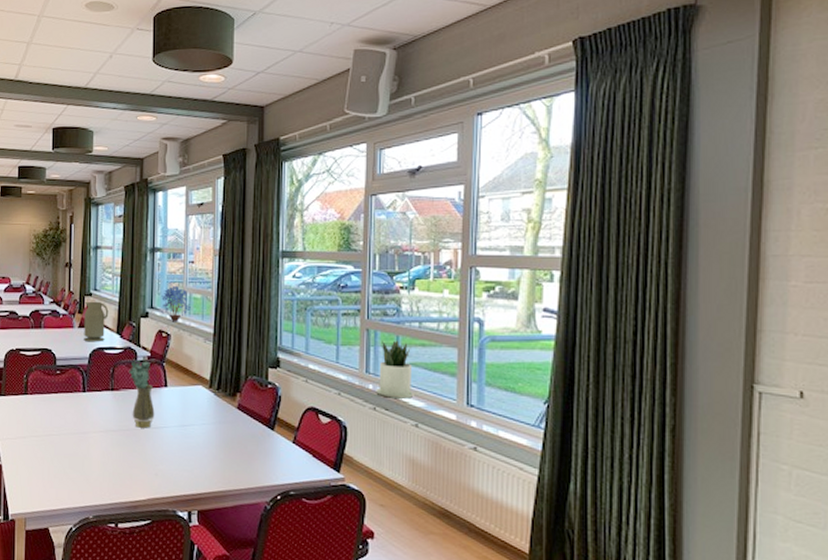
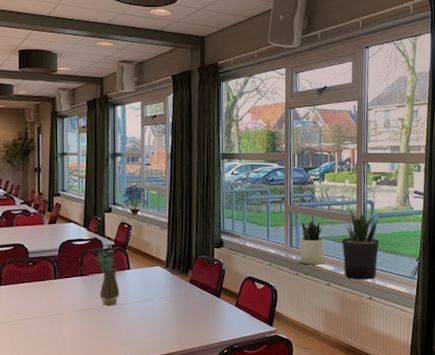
water jug: present [84,301,109,342] -> none [53,200,76,236]
planter: none [437,327,490,424] -> present [342,208,380,280]

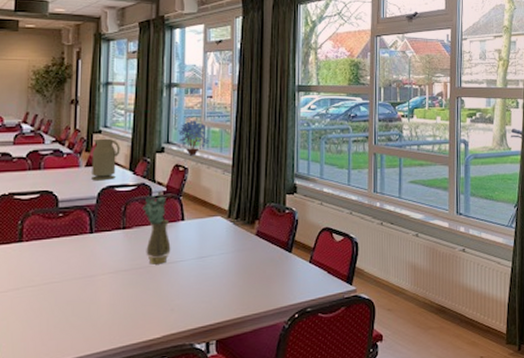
water jug: none [53,200,76,236] -> present [91,138,120,181]
planter: present [298,220,326,265] -> none [382,162,414,213]
planter: present [342,208,380,280] -> none [432,148,474,229]

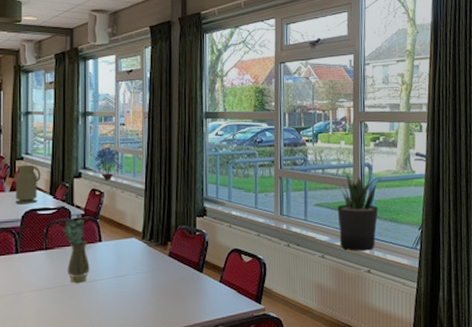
planter: none [432,148,474,229] -> present [337,172,379,251]

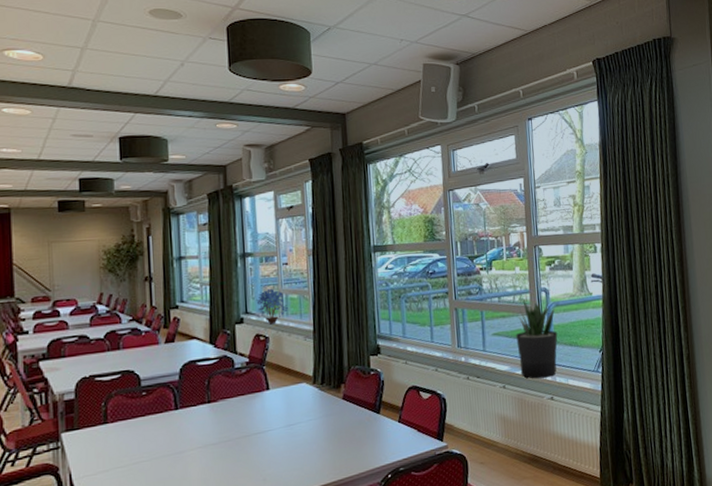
water jug: present [16,164,41,205] -> none [170,313,199,357]
vase: present [63,217,90,283] -> none [226,366,258,436]

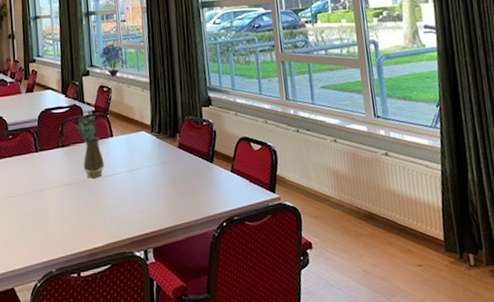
vase: none [226,366,258,436] -> present [76,114,105,179]
planter: present [516,298,558,379] -> none [345,51,390,133]

